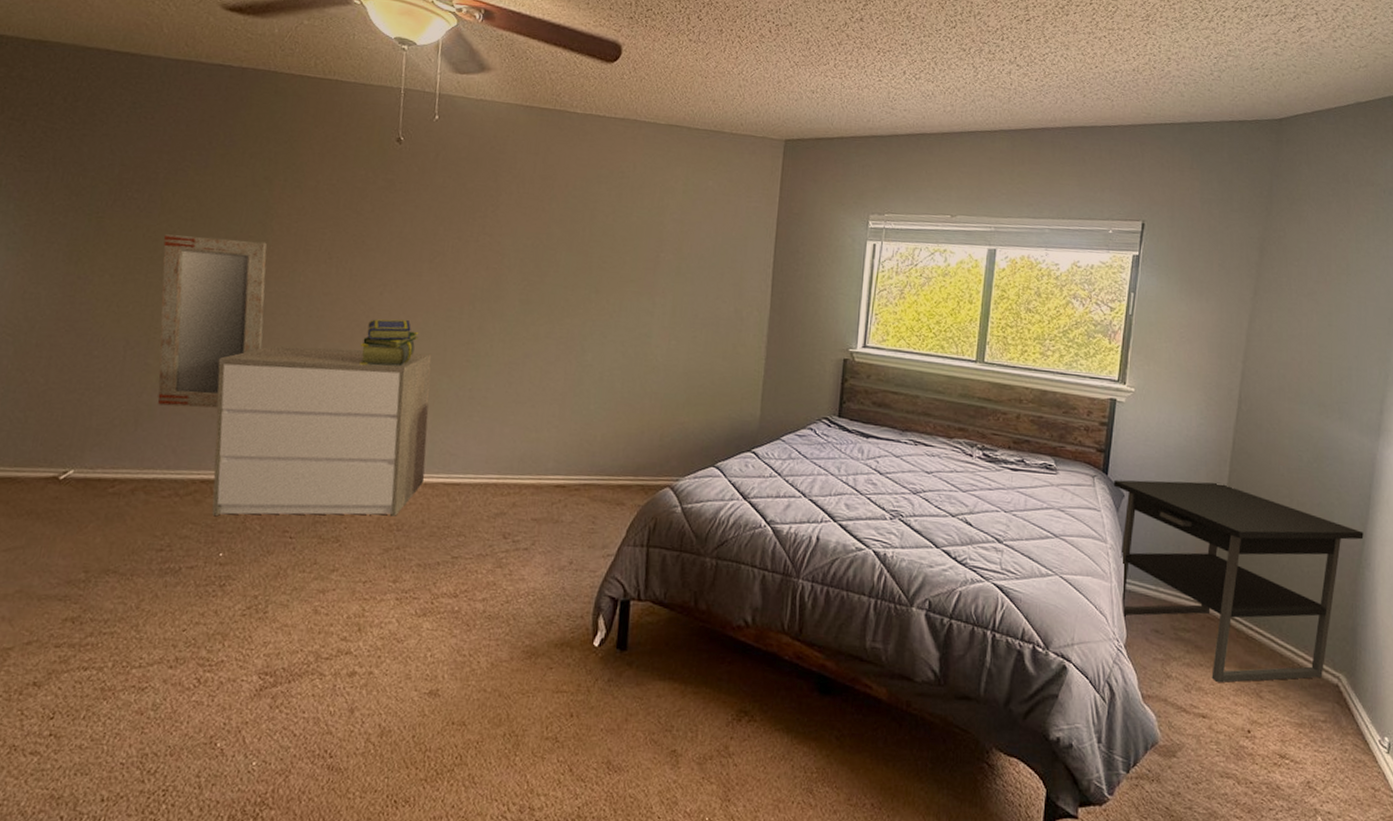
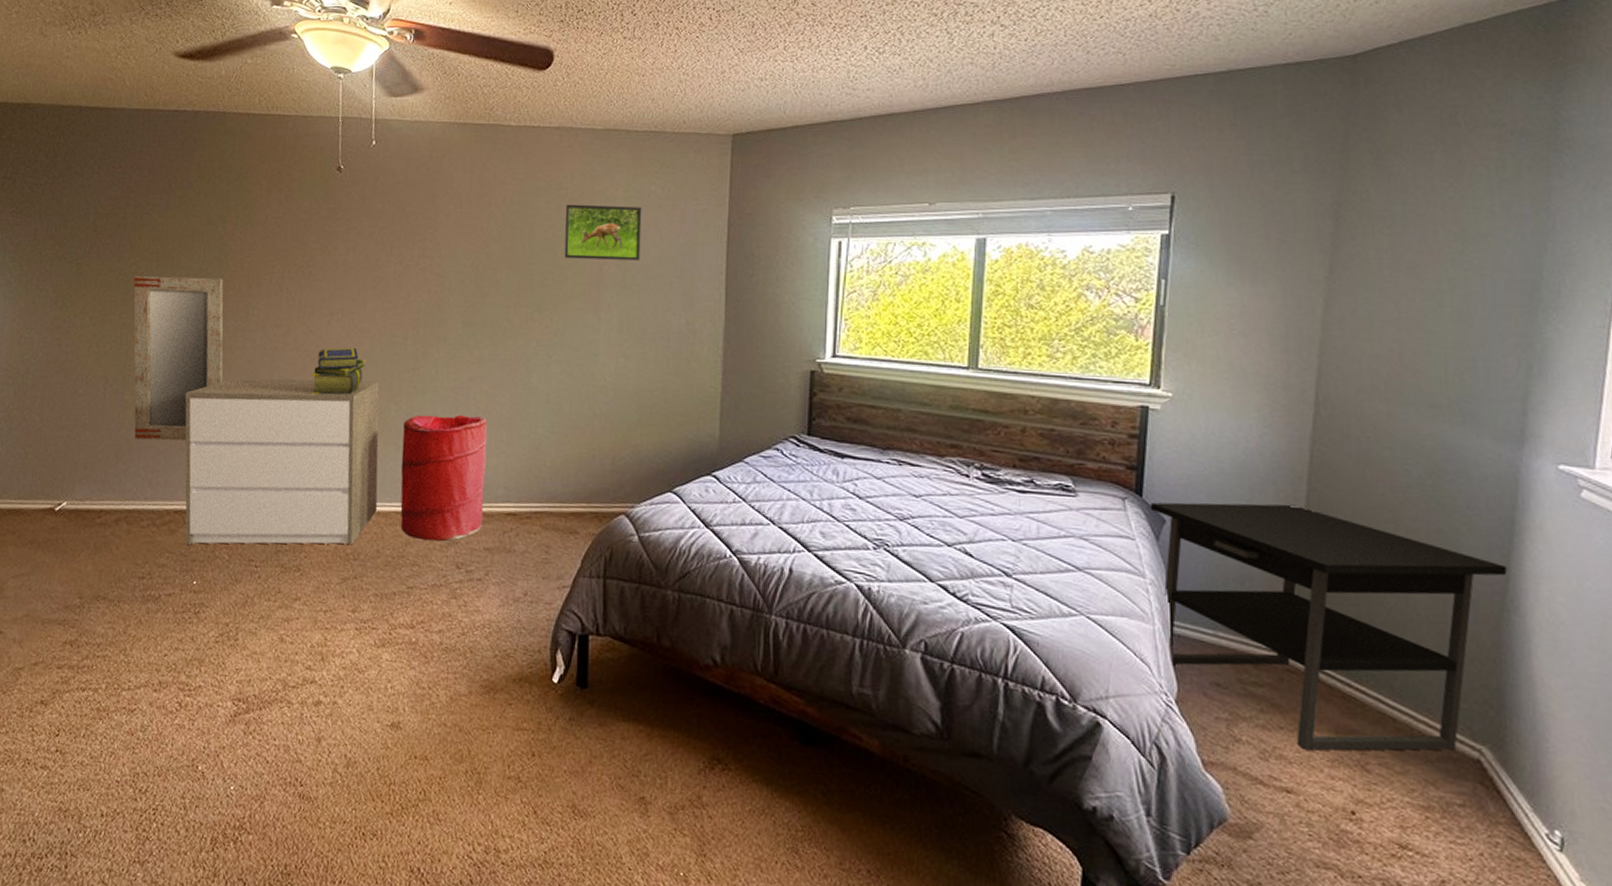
laundry hamper: none [448,388,541,512] -> present [400,415,488,541]
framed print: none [623,192,699,250] -> present [564,204,642,261]

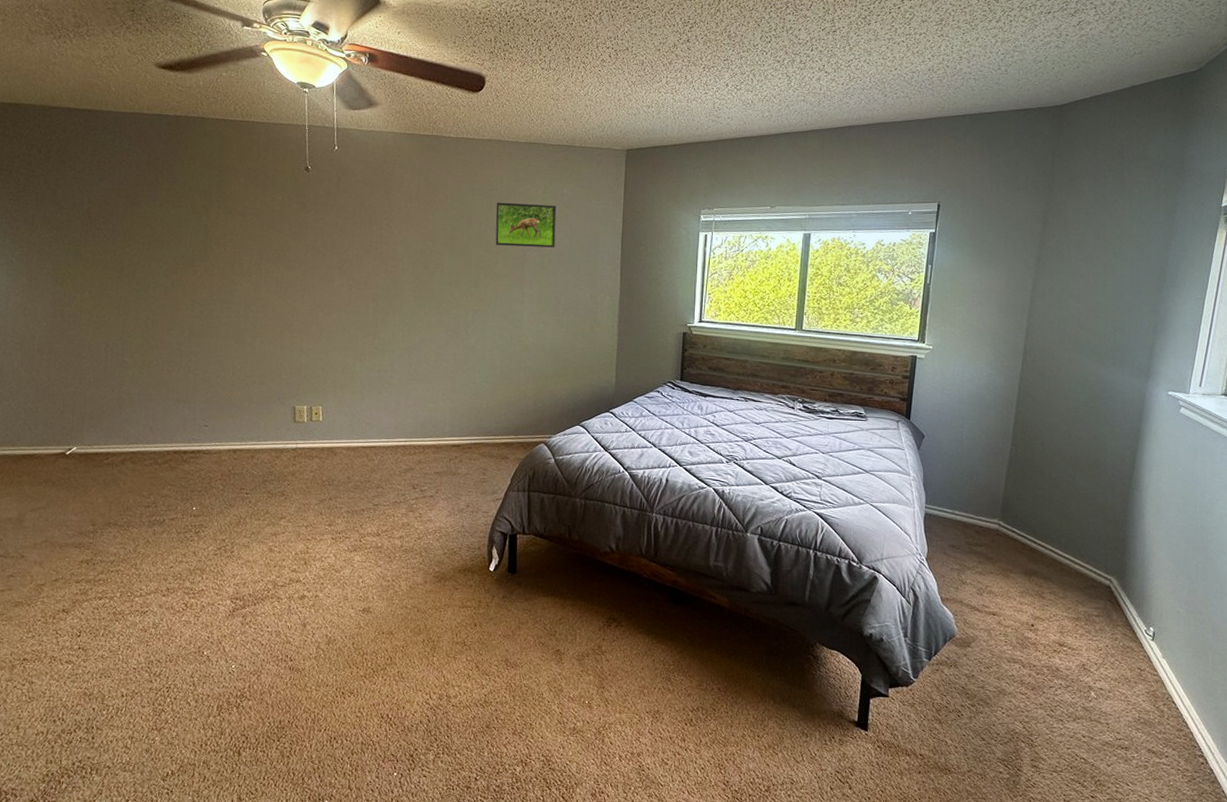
home mirror: present [133,276,224,441] -> none [128,257,212,395]
dresser: present [184,377,380,546] -> none [178,342,348,478]
stack of books: present [311,348,366,395] -> none [288,317,335,355]
laundry hamper: present [400,415,488,541] -> none [365,370,436,468]
nightstand: present [1149,502,1507,751] -> none [914,422,1134,586]

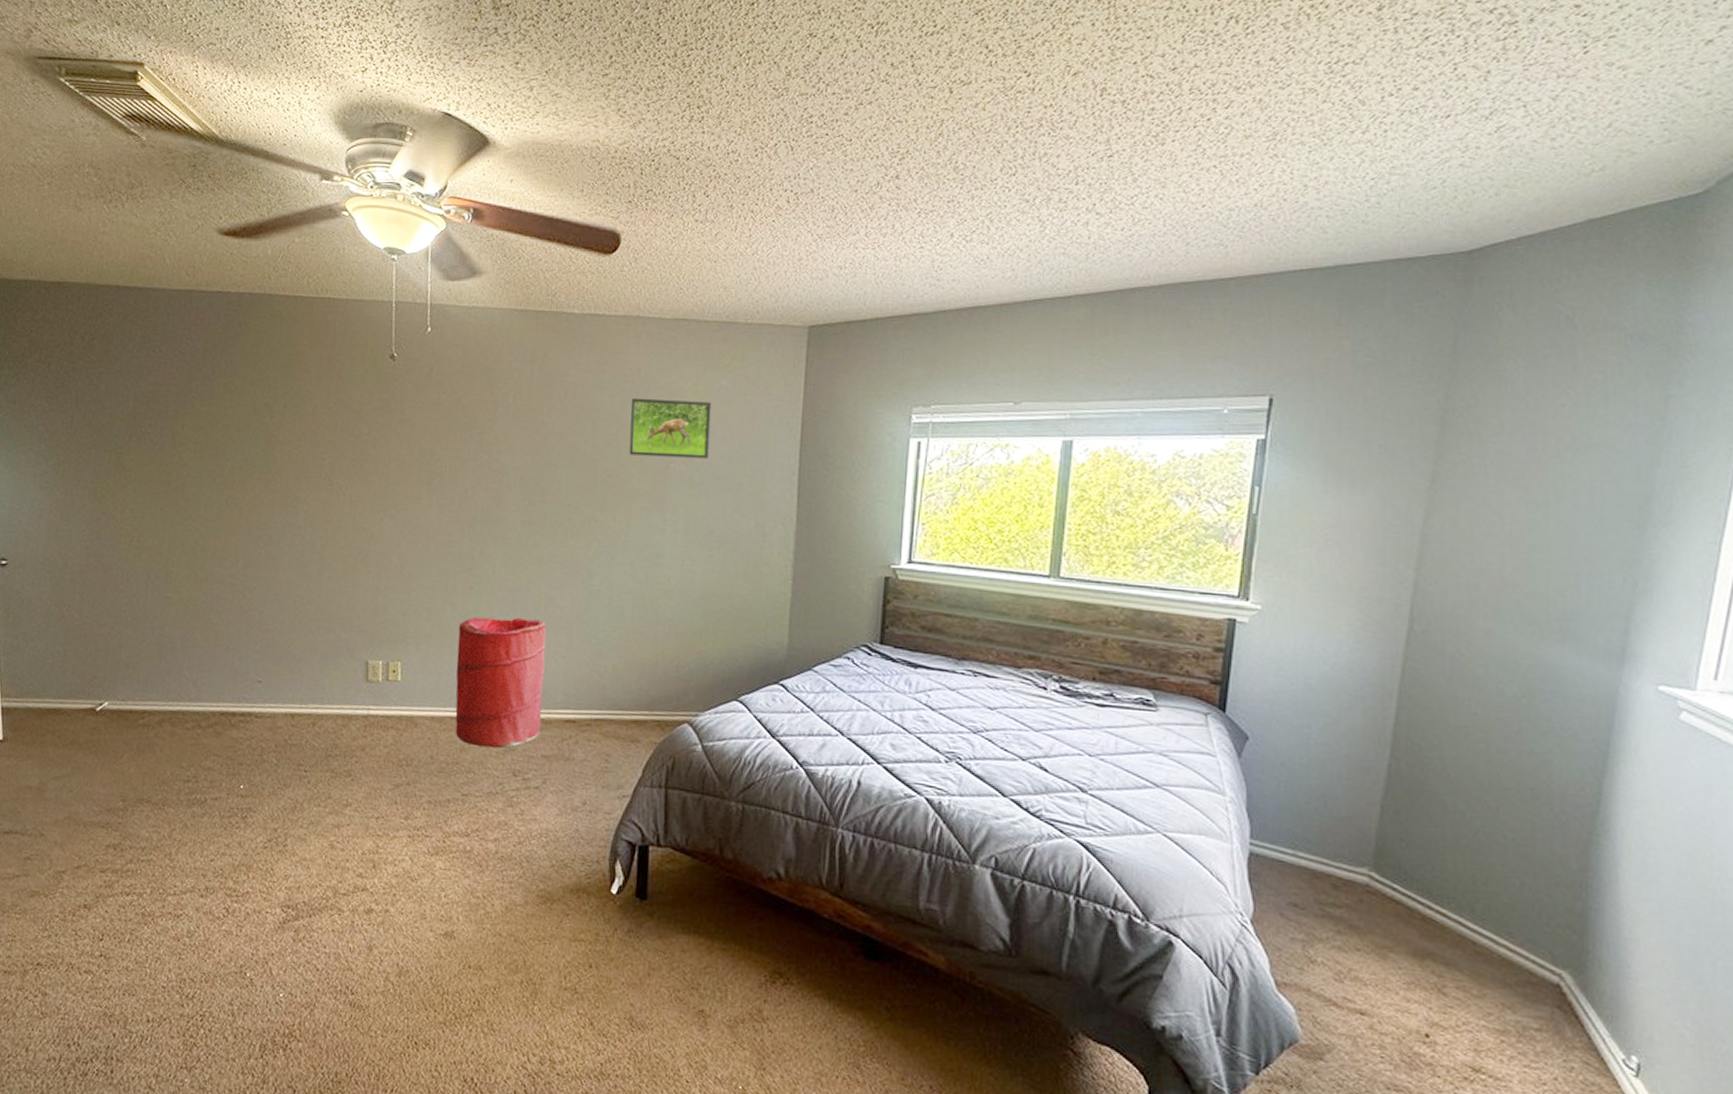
laundry hamper: none [365,370,436,468] -> present [455,617,547,748]

